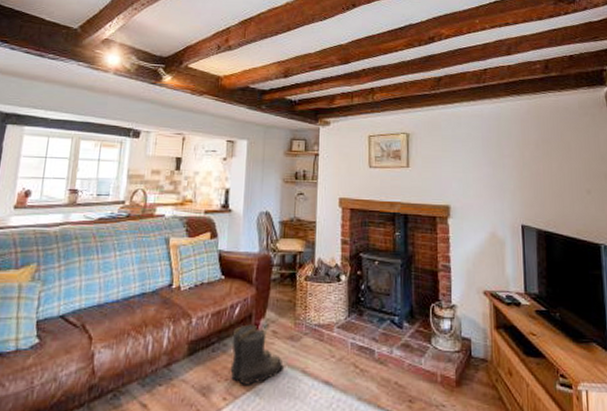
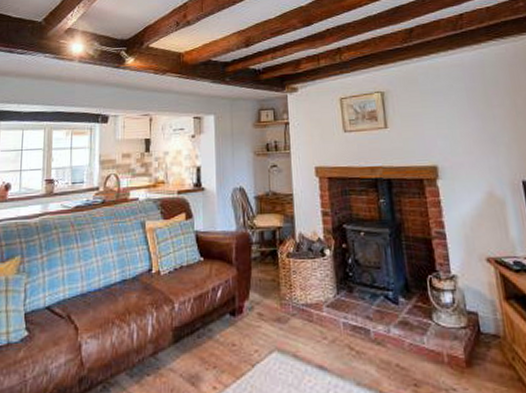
boots: present [230,324,284,385] -> none [217,307,273,373]

